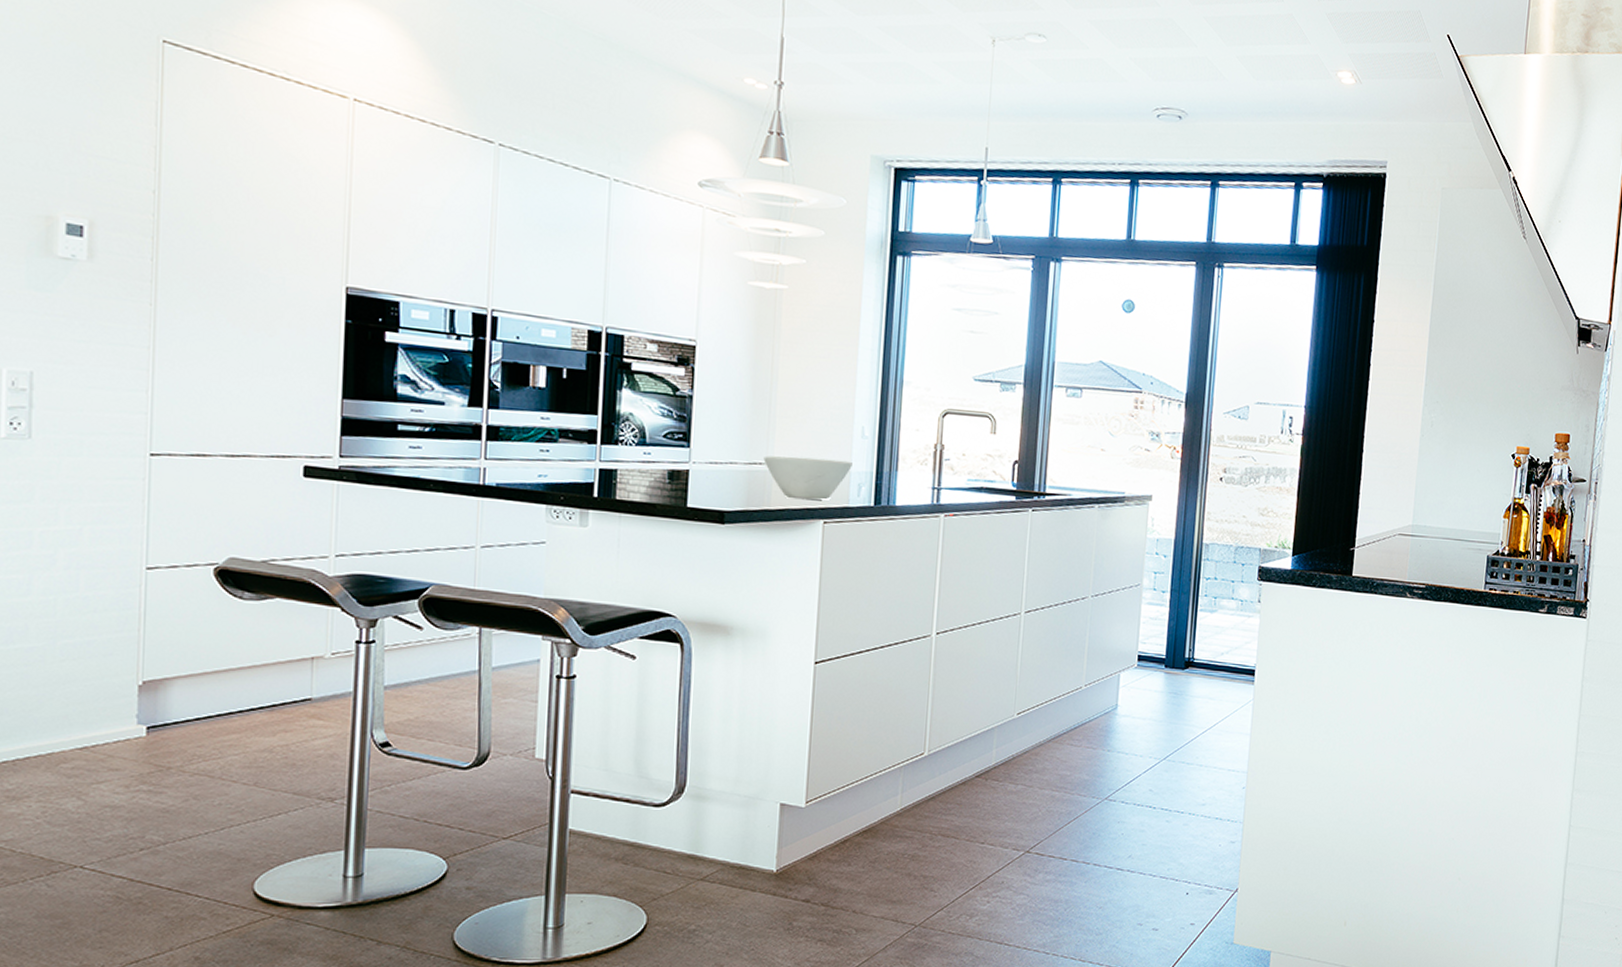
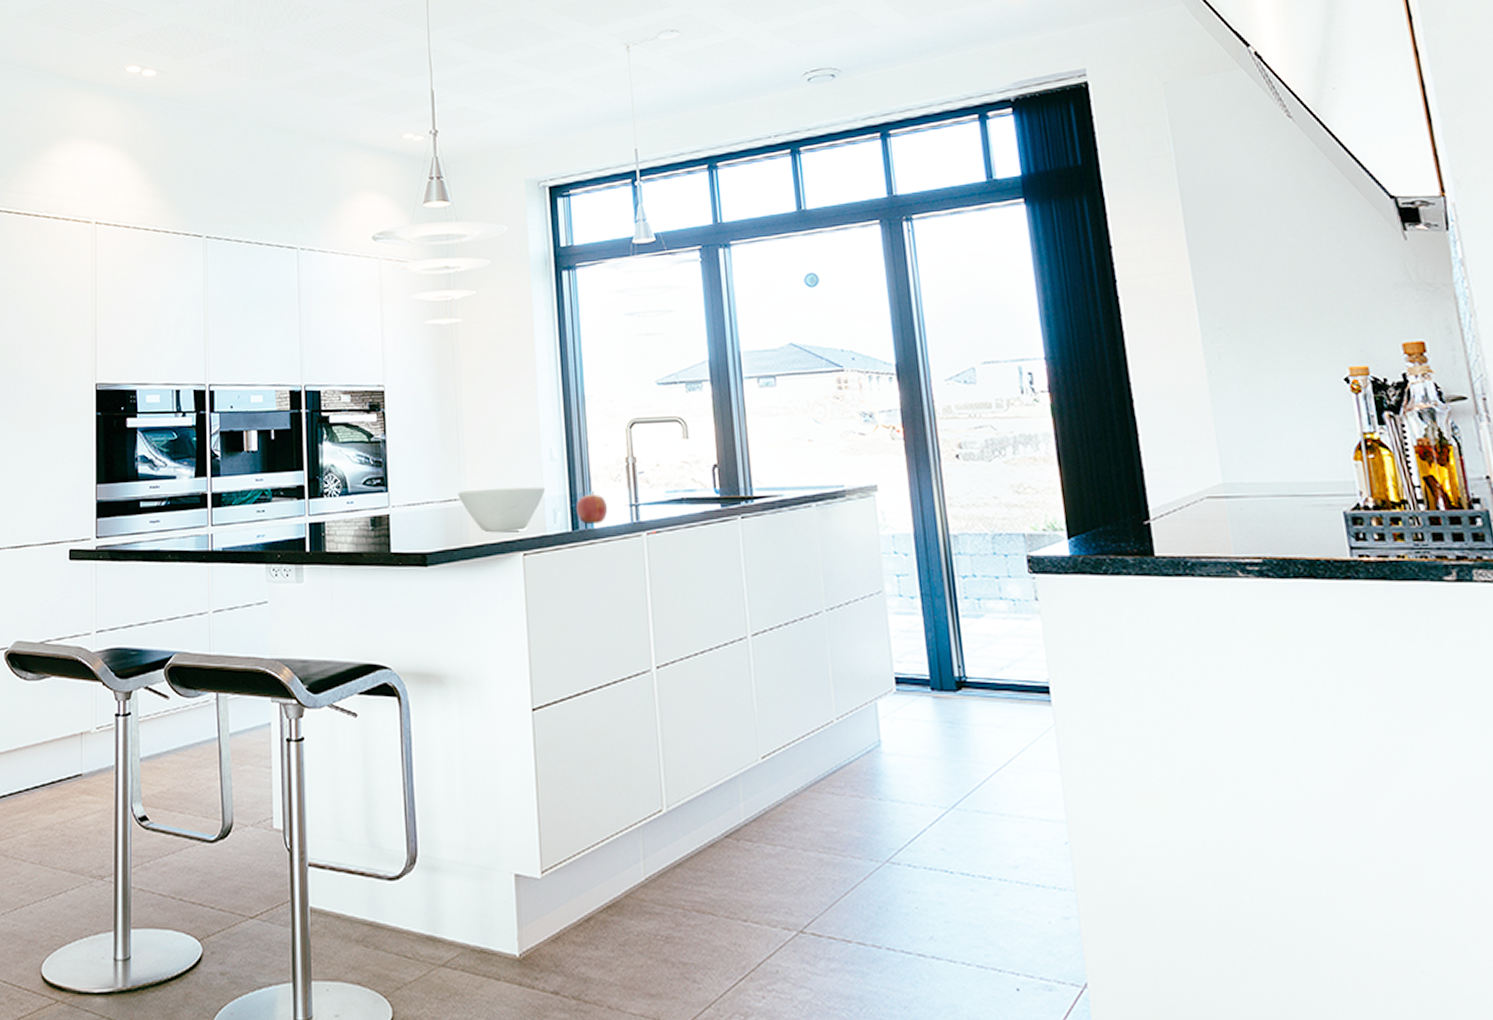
fruit: none [881,470,912,502] -> present [576,490,608,524]

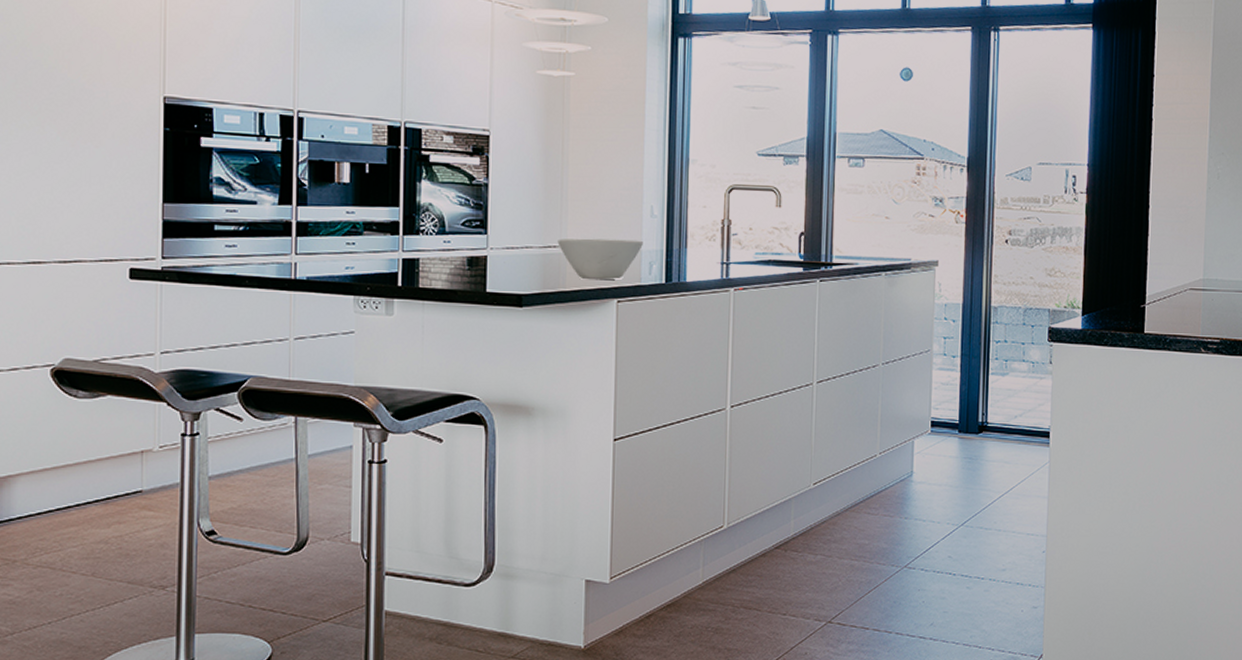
fruit: present [576,490,608,524] -> none [672,247,701,278]

